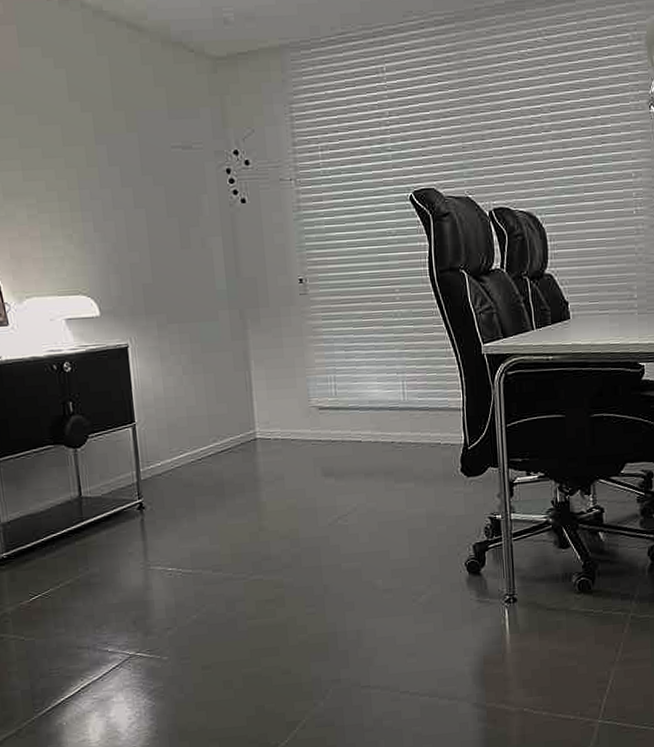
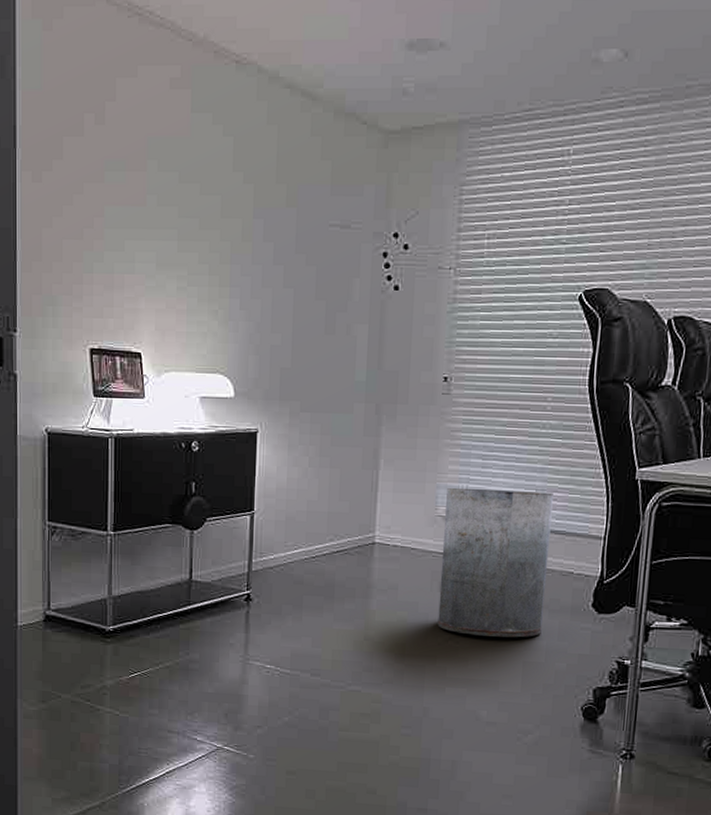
trash can: none [317,374,420,512] -> present [437,488,553,638]

